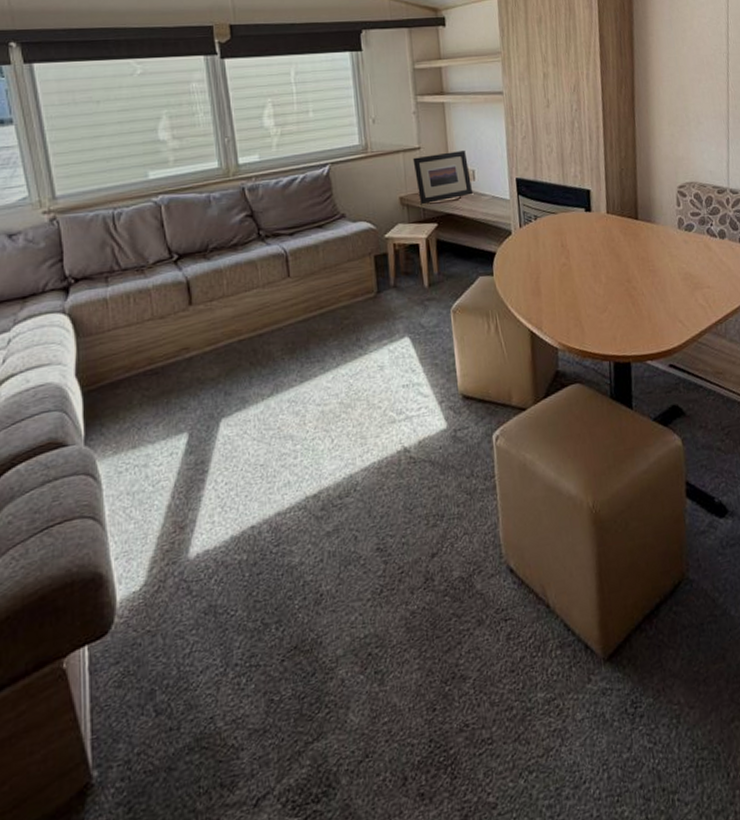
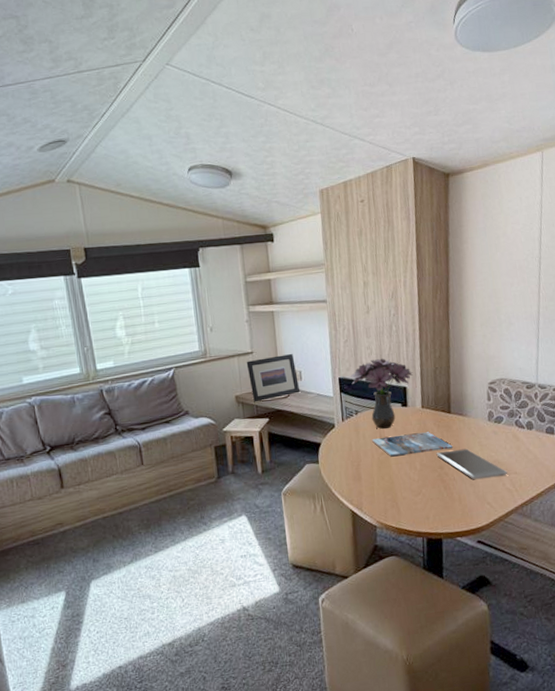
flower arrangement: none [529,157,597,237] -> present [351,358,413,430]
magazine: none [553,240,641,269] -> present [372,432,452,457]
tablet: none [623,259,701,295] -> present [436,448,508,480]

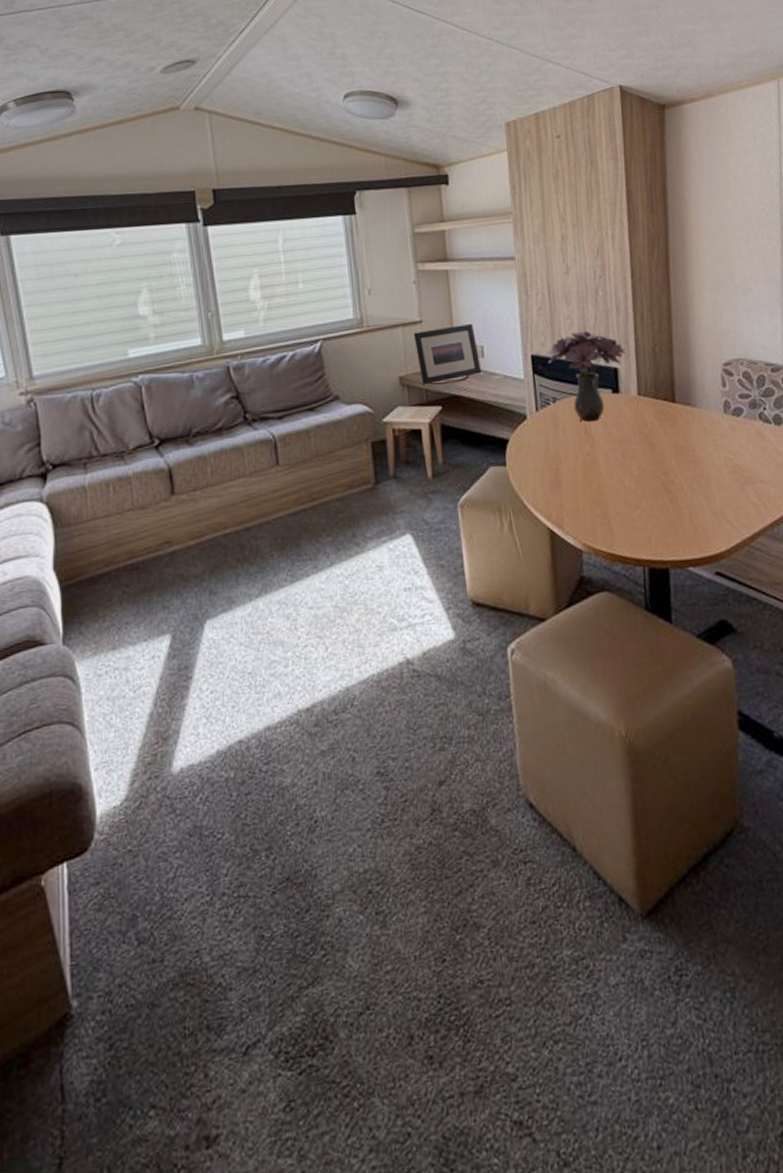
magazine: present [372,432,452,457] -> none [574,426,679,459]
tablet: present [436,448,508,480] -> none [658,449,752,491]

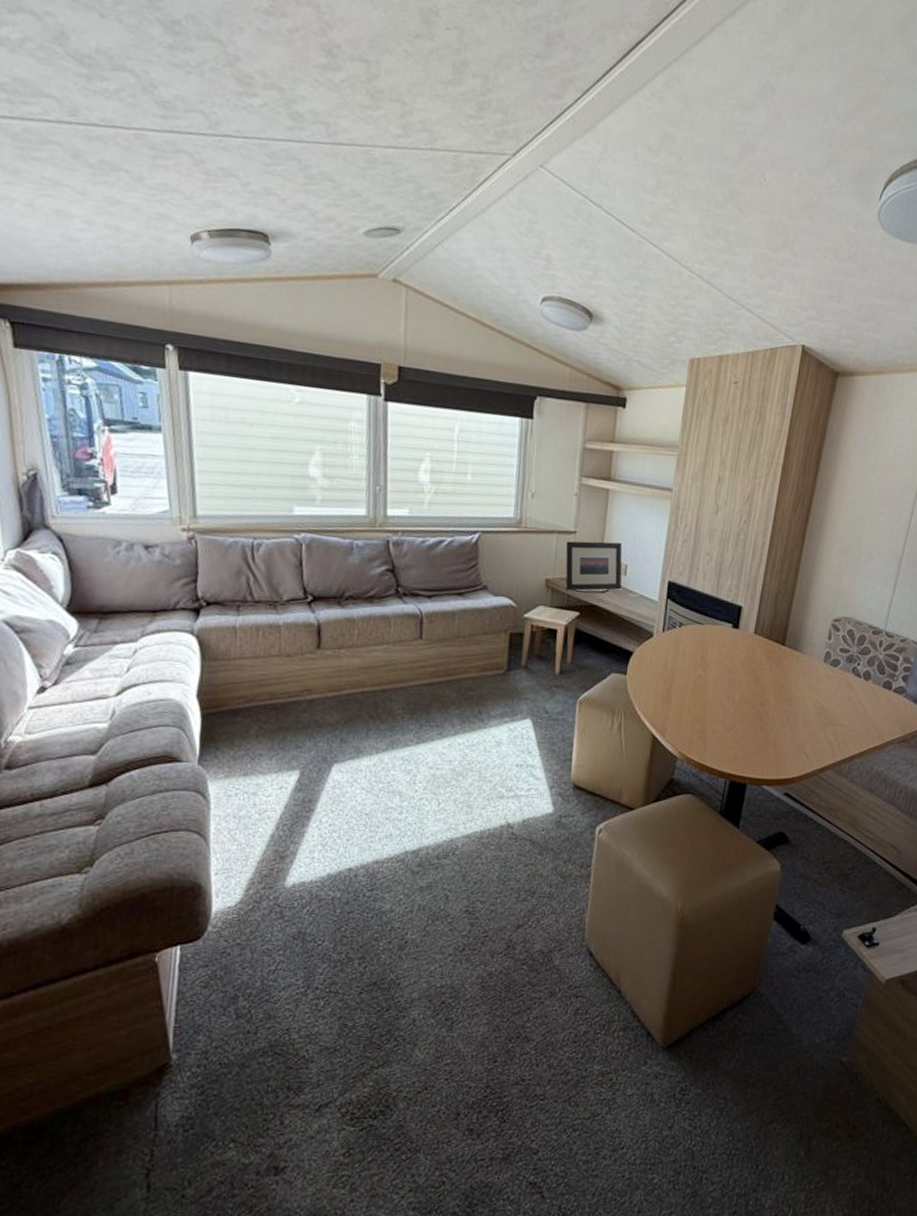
flower arrangement: present [546,330,626,423] -> none [682,568,753,650]

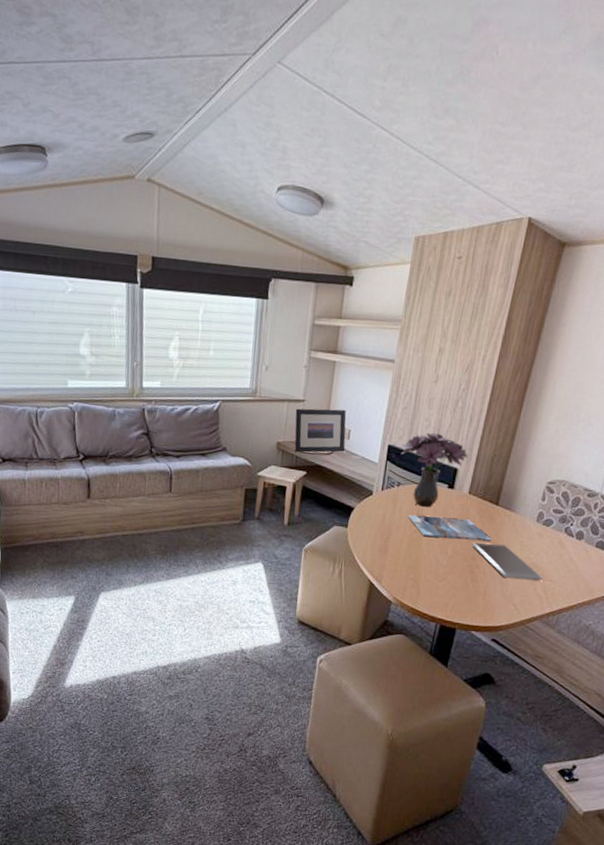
flower arrangement: none [682,568,753,650] -> present [401,433,469,508]
magazine: none [691,658,779,686] -> present [408,515,491,542]
tablet: none [759,687,833,726] -> present [471,543,543,581]

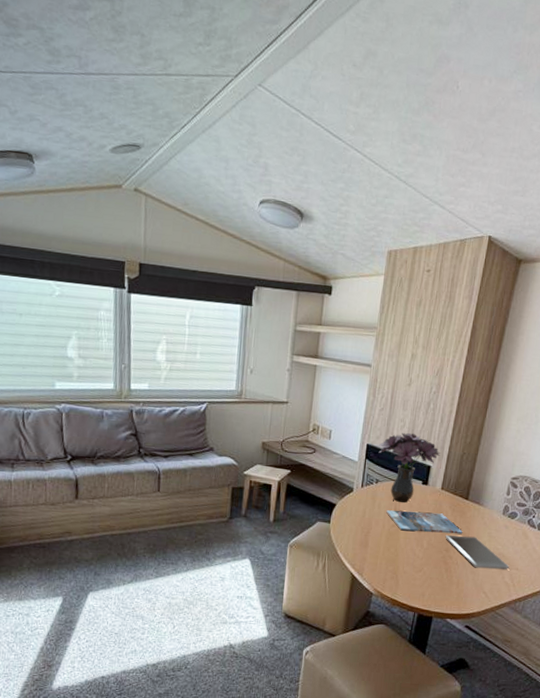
picture frame: present [294,408,347,453] -> none [279,410,328,452]

